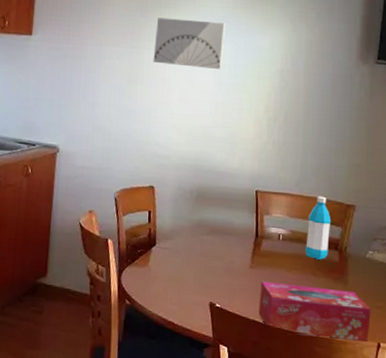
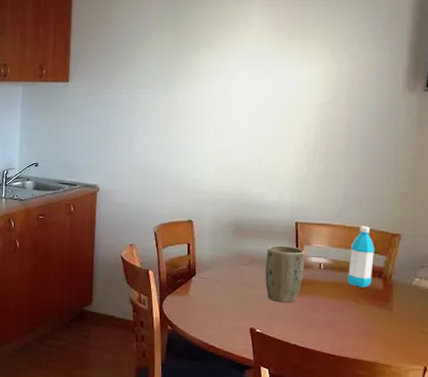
wall art: present [153,17,226,70] -> none [188,57,263,106]
plant pot: none [225,214,266,276] -> present [265,245,306,303]
tissue box: present [258,281,371,343] -> none [299,308,417,366]

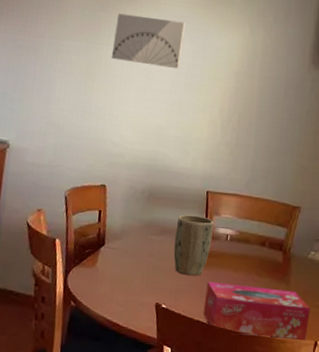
wall art: none [188,57,263,106] -> present [111,13,186,69]
tissue box: none [299,308,417,366] -> present [203,281,310,341]
water bottle: present [347,226,374,288] -> none [251,197,277,260]

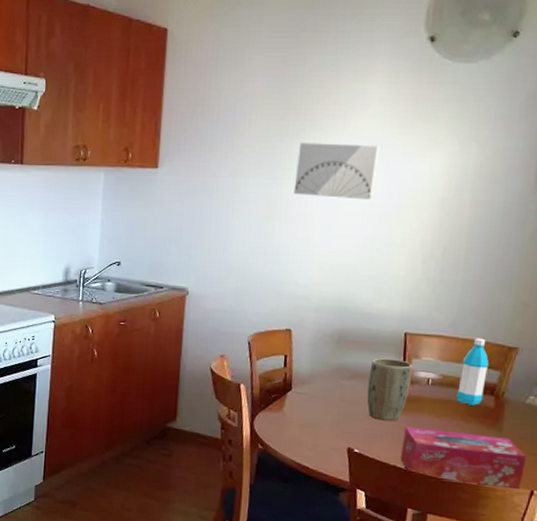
water bottle: none [251,197,277,260] -> present [456,338,489,405]

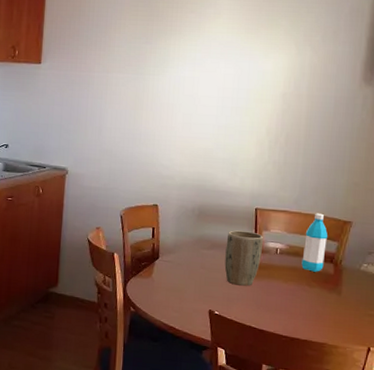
wall art: present [293,142,380,201] -> none [158,44,230,94]
tissue box: present [400,426,527,490] -> none [254,291,363,347]

